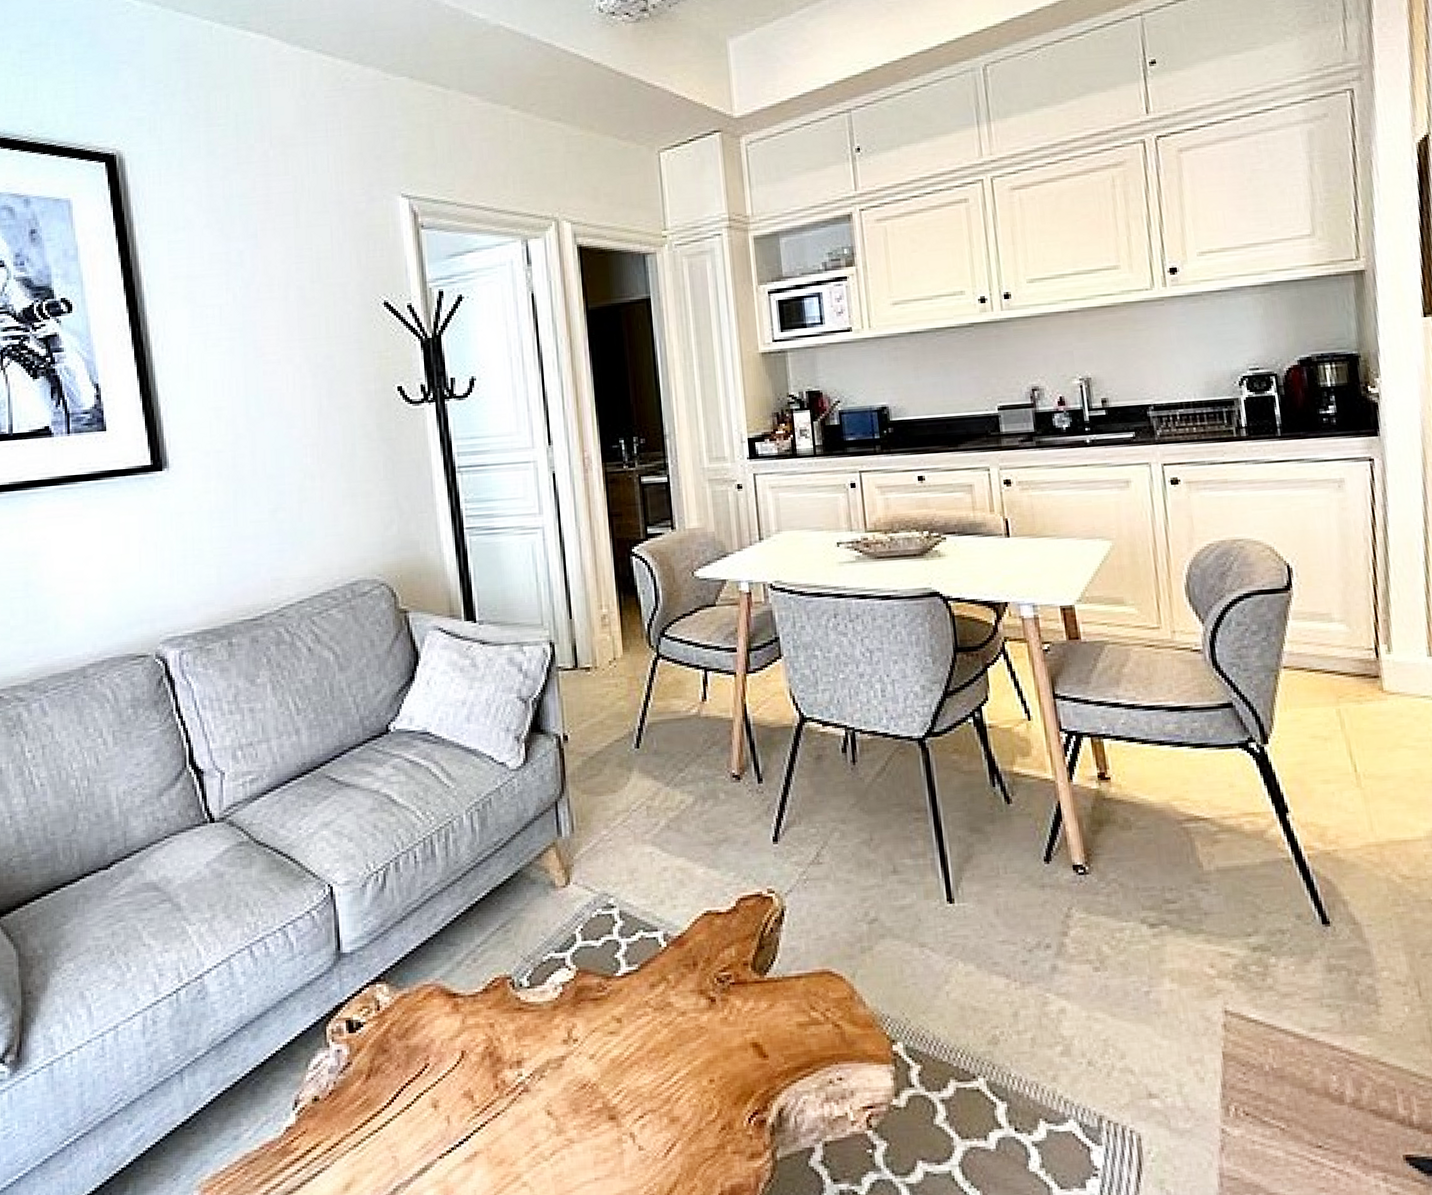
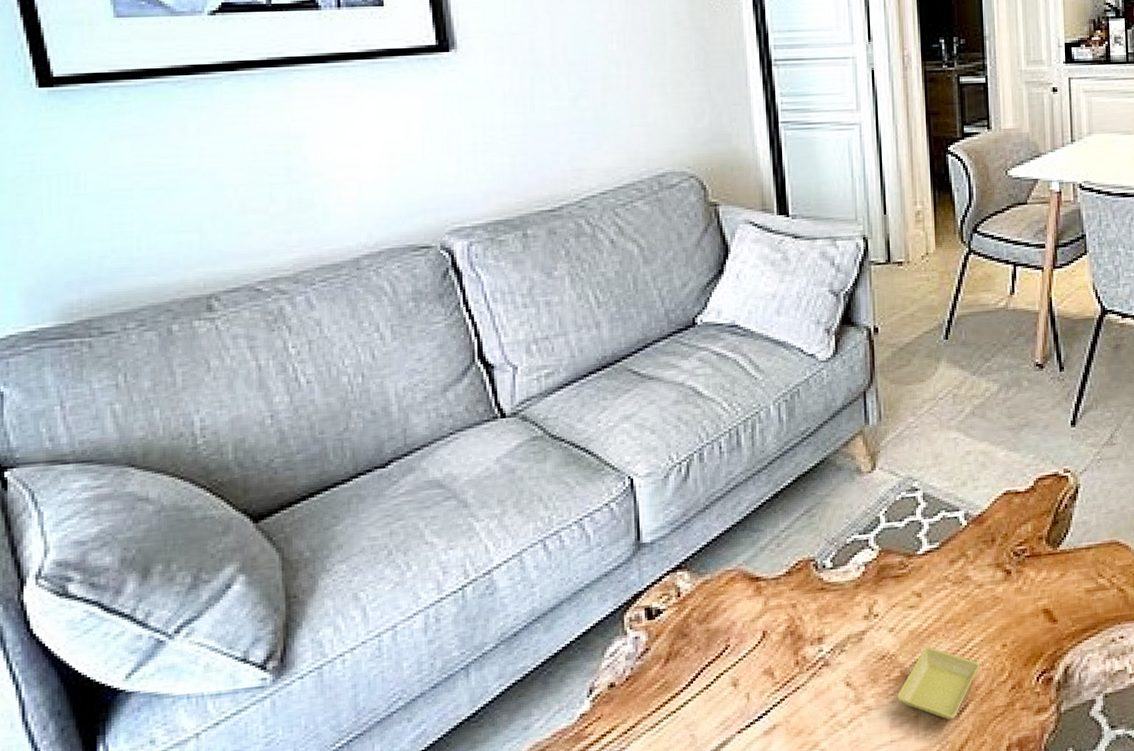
saucer: none [600,1077,686,1160] -> present [897,646,979,720]

